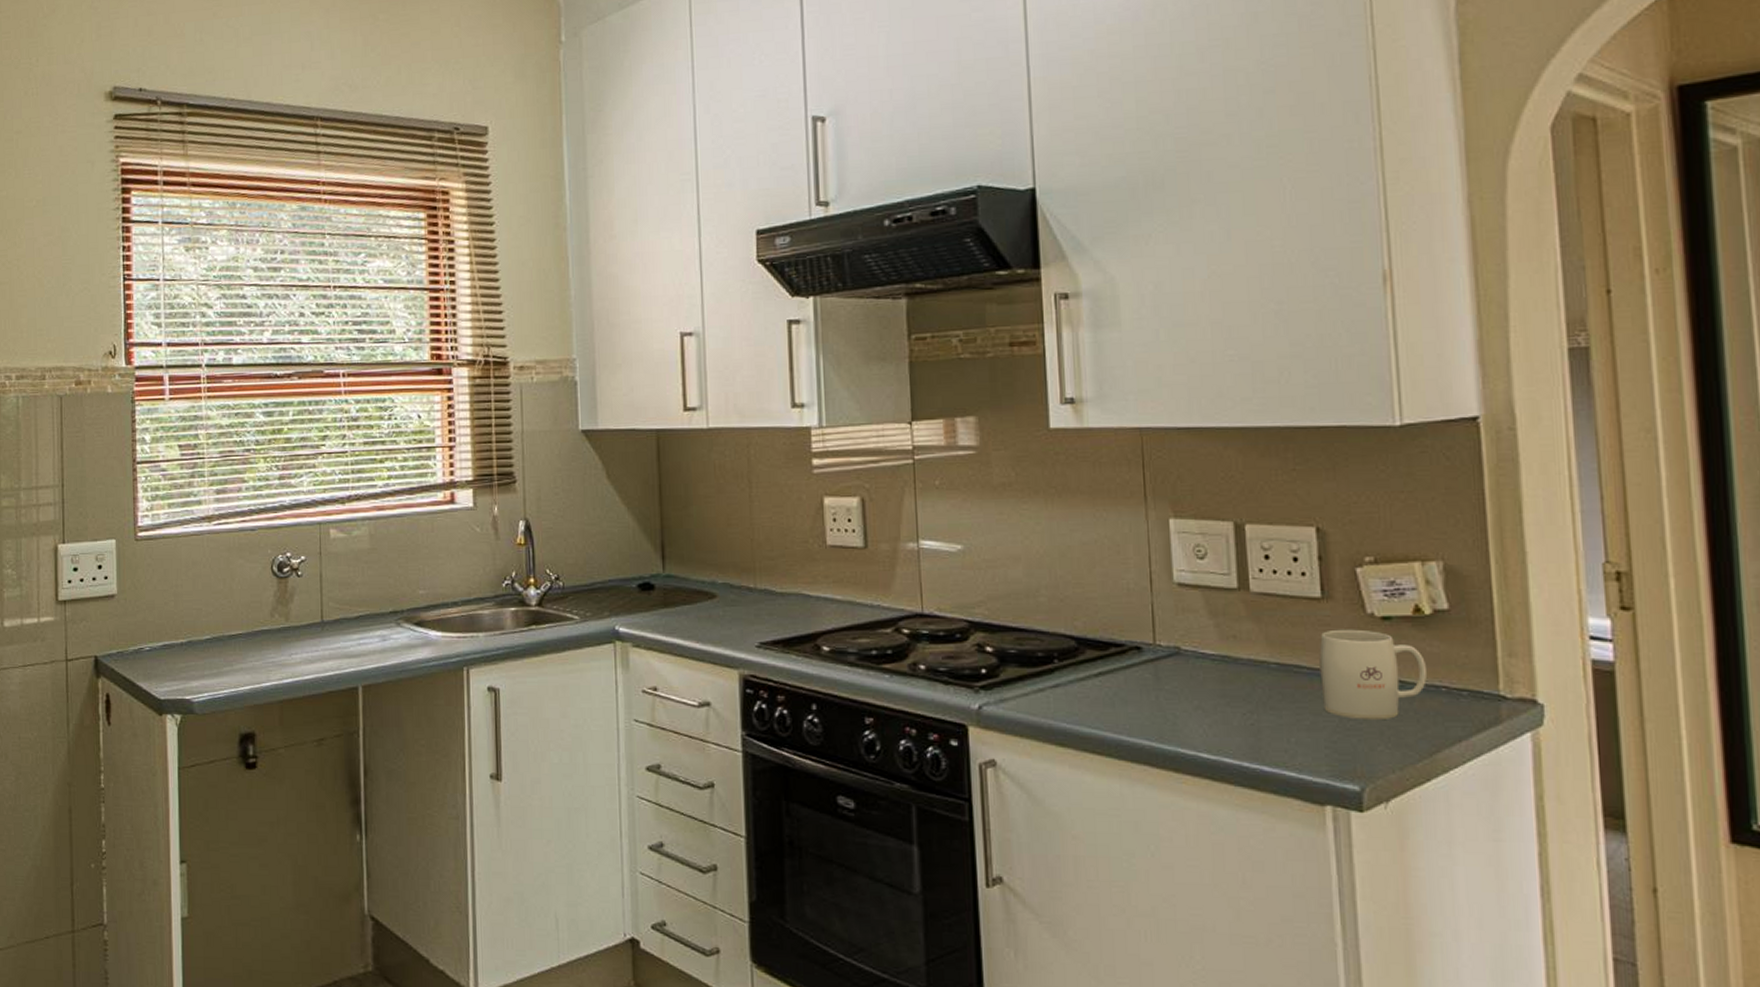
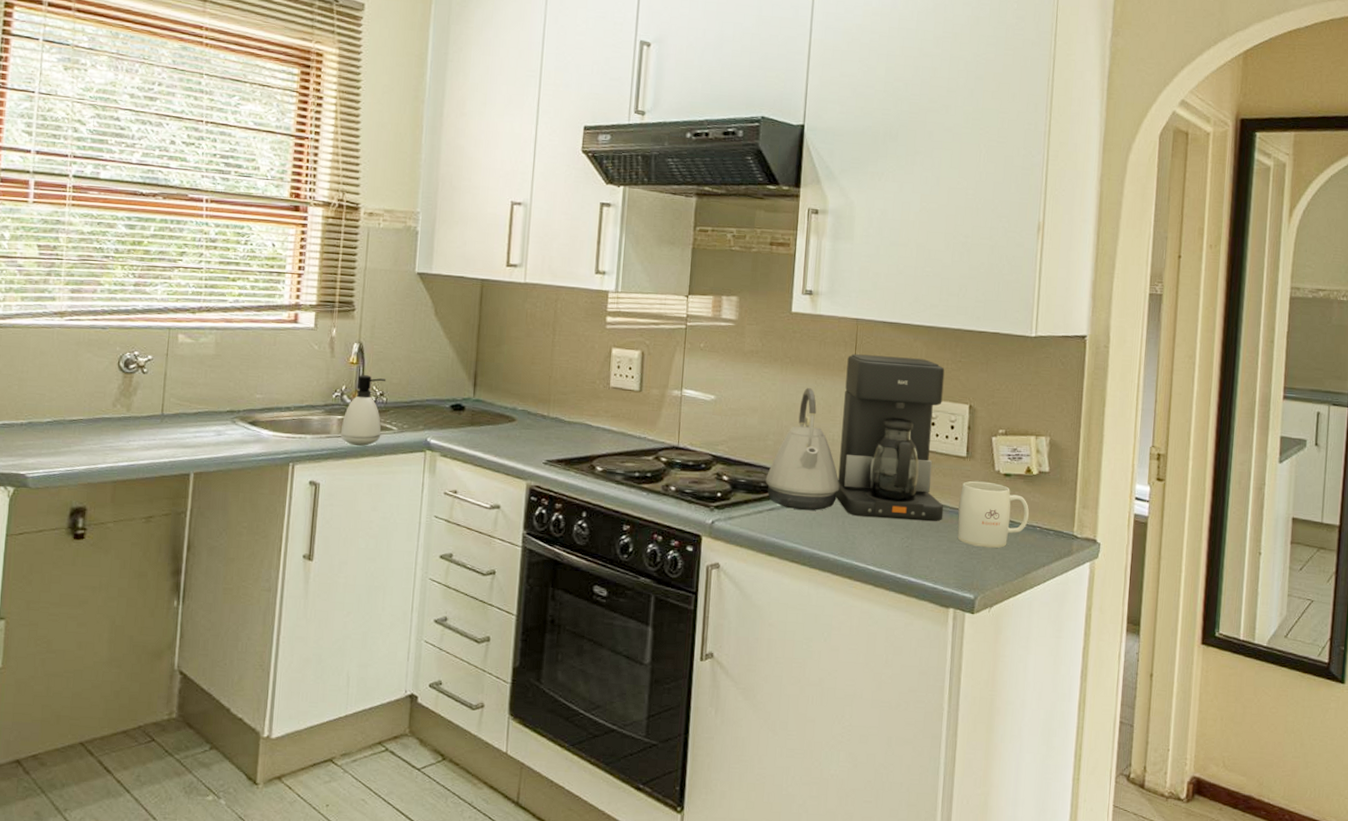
soap dispenser: none [515,557,562,642] -> present [340,375,387,447]
kettle: none [1042,524,1146,684] -> present [765,388,840,511]
coffee maker: none [1134,471,1299,689] -> present [835,354,945,522]

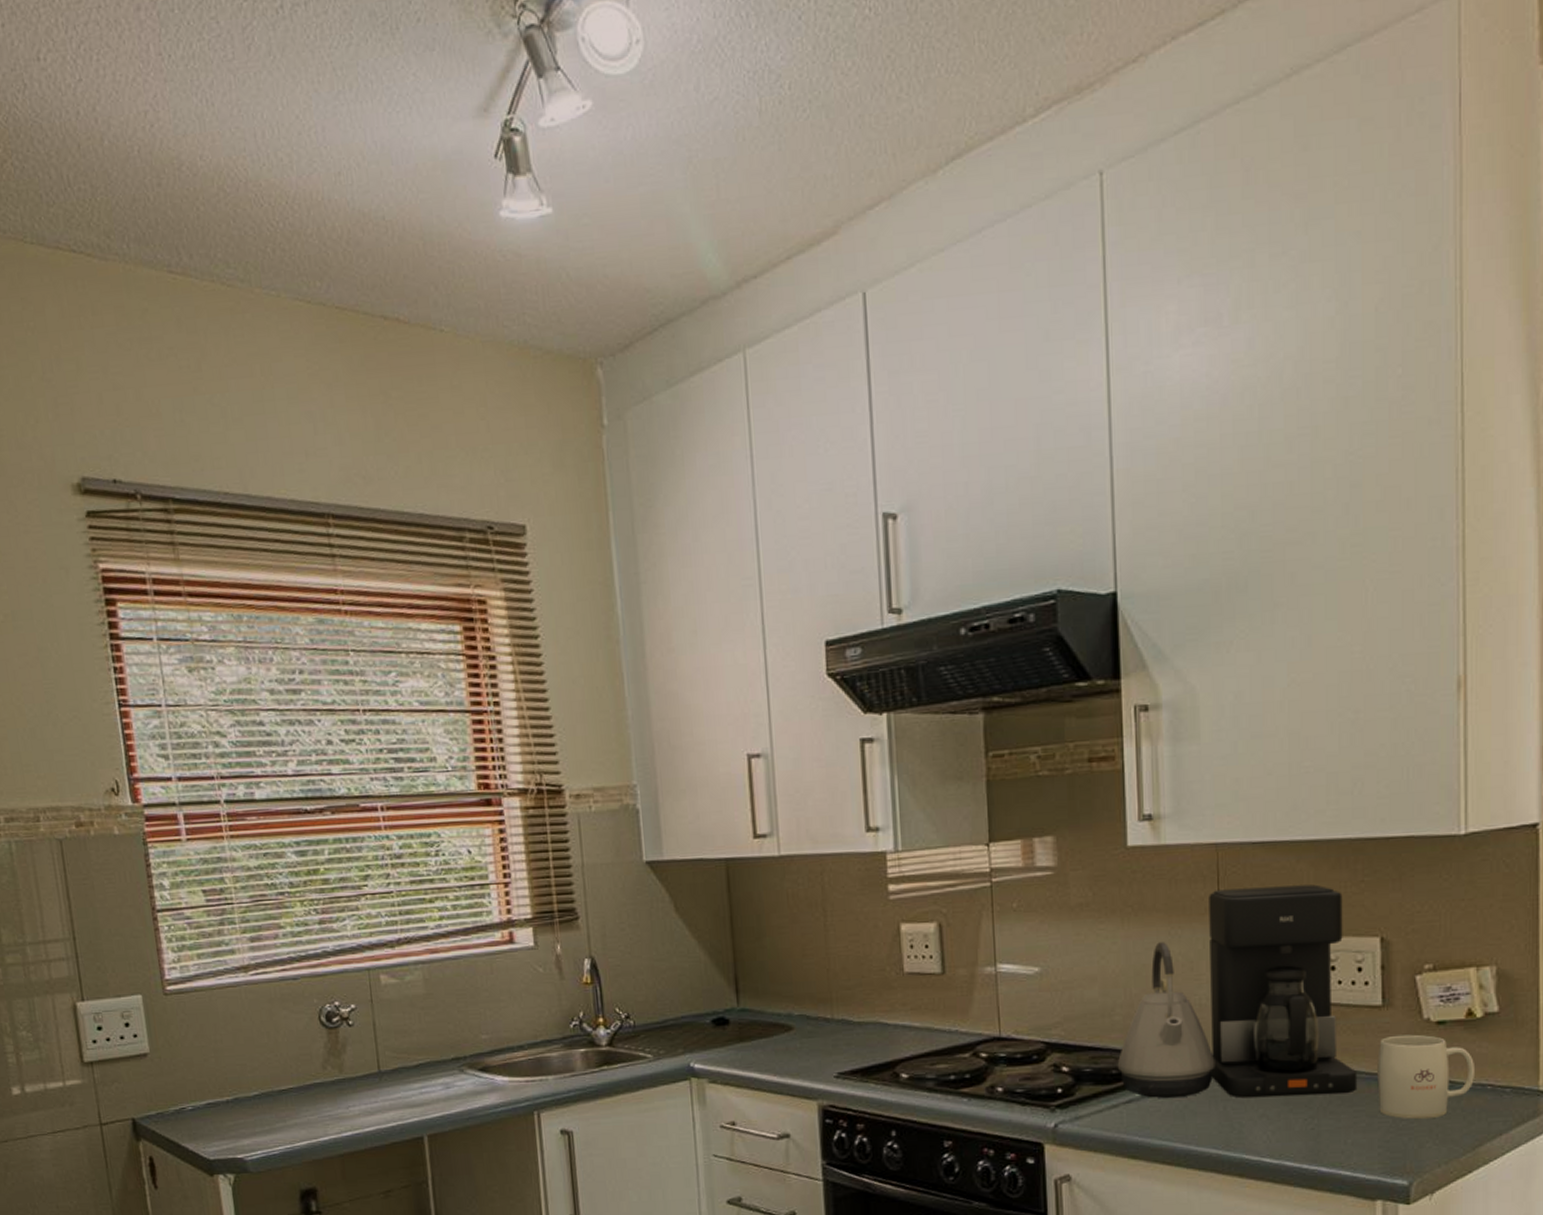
soap dispenser: present [340,375,387,447] -> none [586,996,635,1083]

